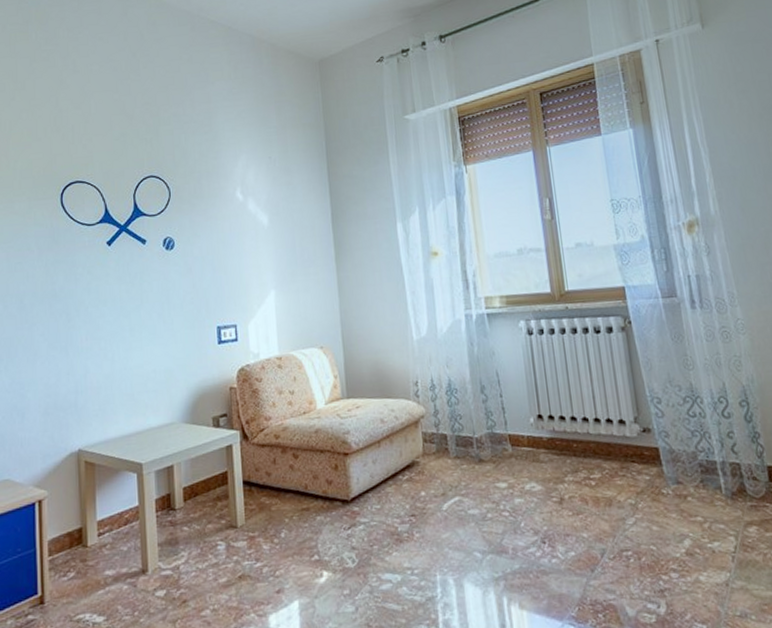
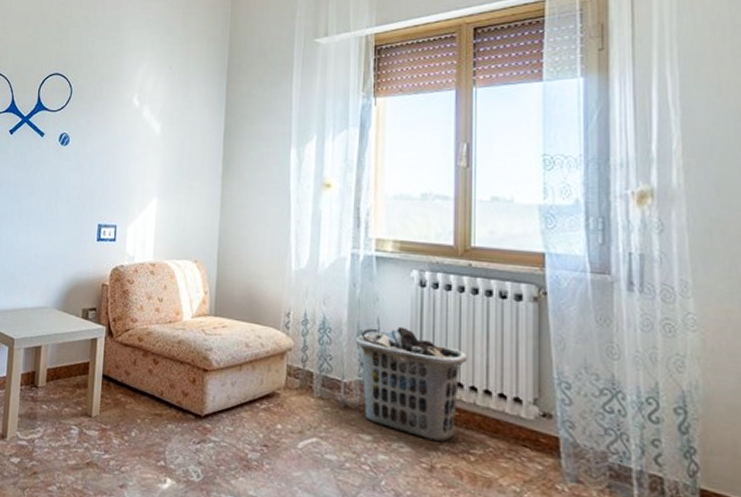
clothes hamper: none [480,375,577,476] -> present [356,326,468,442]

